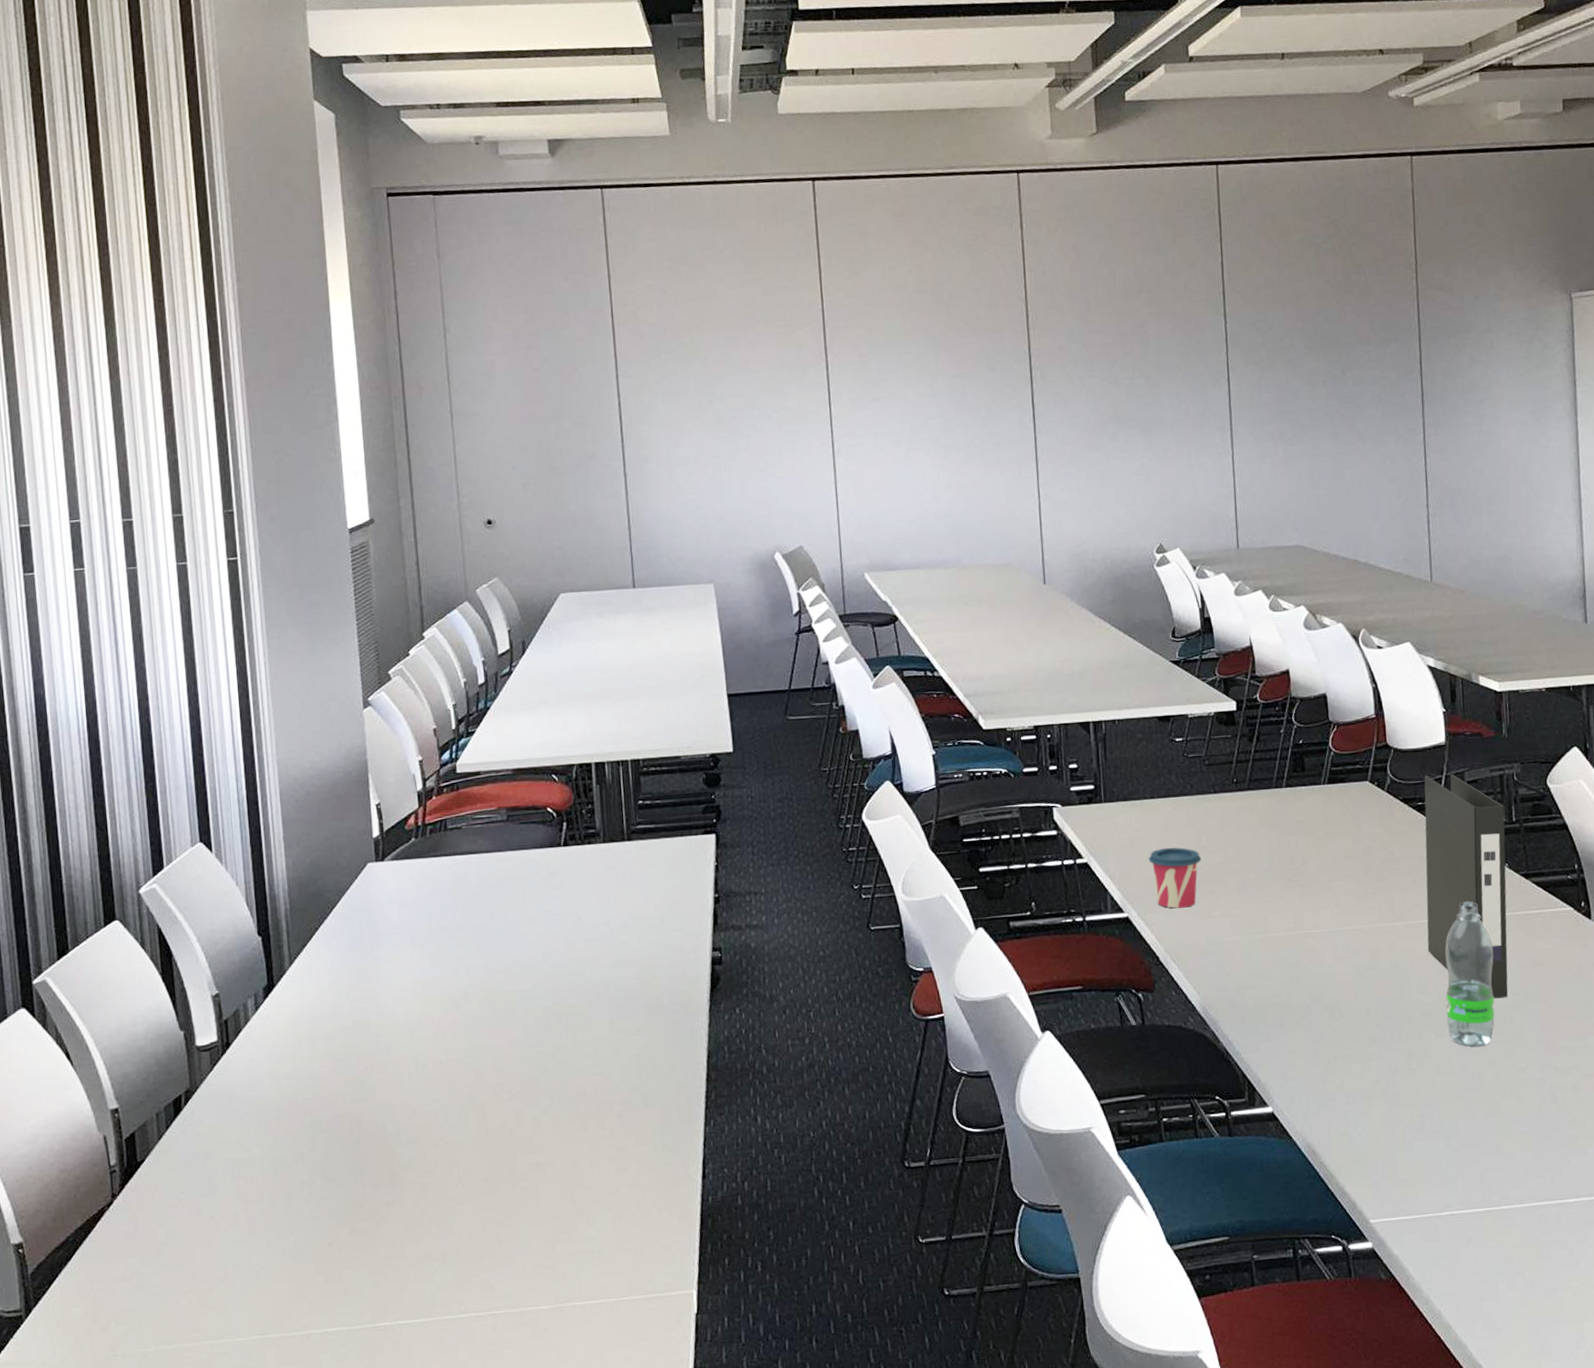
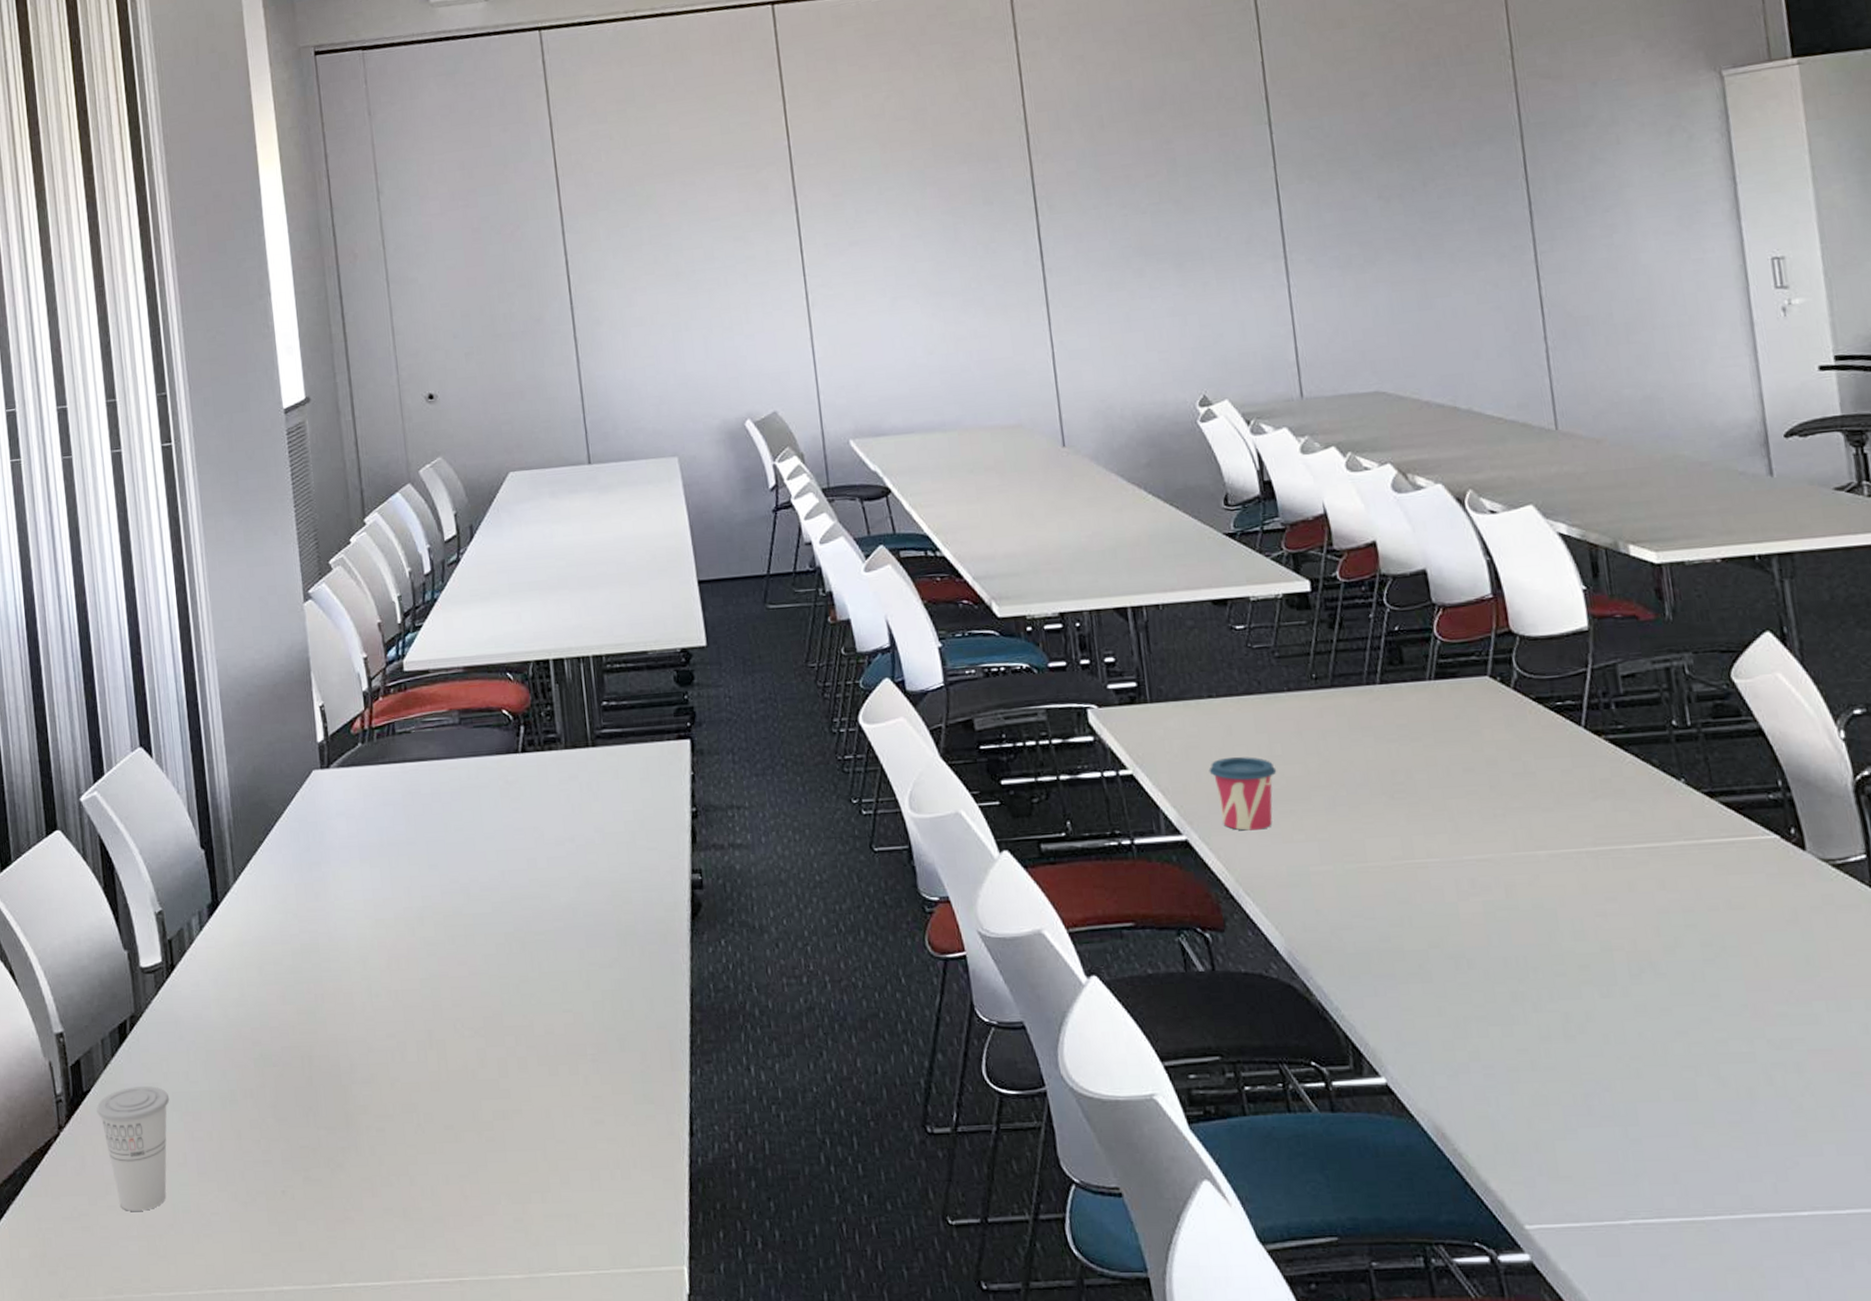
cup: none [150,1154,223,1269] -> present [96,1085,170,1211]
binder: present [1424,774,1508,998] -> none [1562,667,1696,948]
bottle: present [1445,901,1495,1047] -> none [1605,825,1680,1011]

